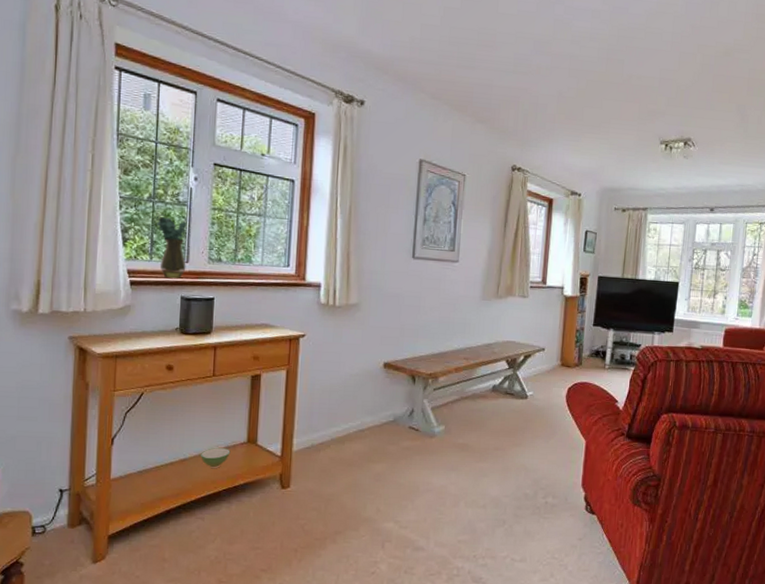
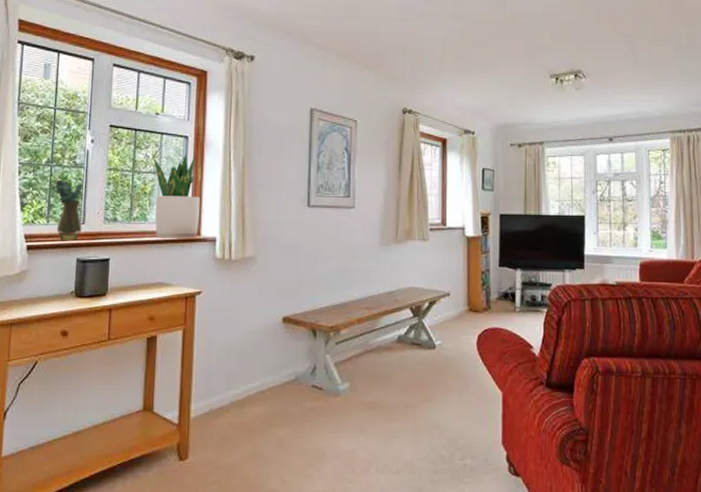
bowl: present [200,448,231,469] -> none [94,418,126,442]
planter: none [259,199,306,283] -> present [153,155,200,239]

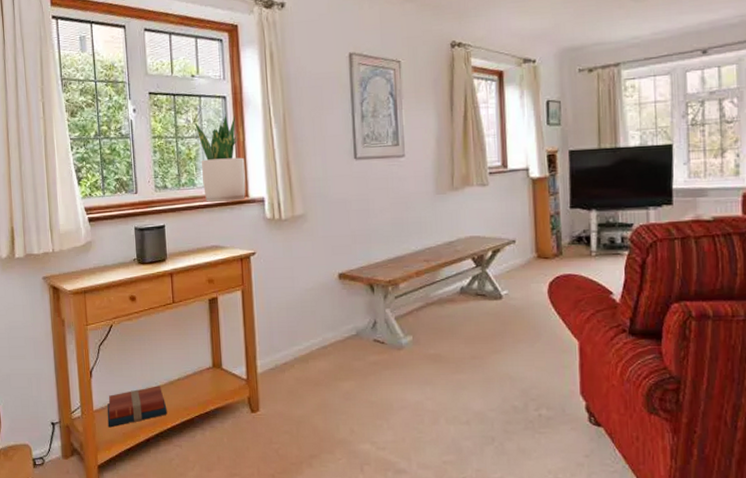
books: none [16,430,87,477] -> present [107,386,167,428]
vase: present [53,175,84,241] -> none [103,148,136,212]

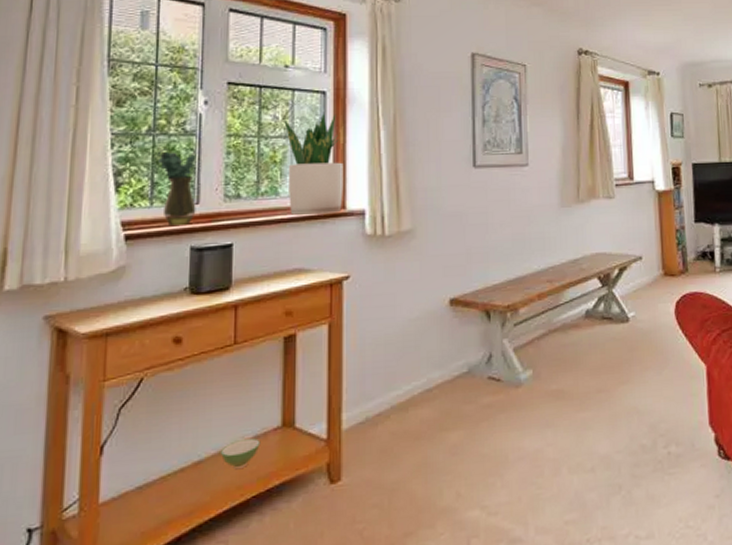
vase: none [103,148,136,212] -> present [157,146,196,227]
books: present [107,386,167,428] -> none [119,458,212,527]
bowl: none [170,374,198,396] -> present [219,438,261,470]

